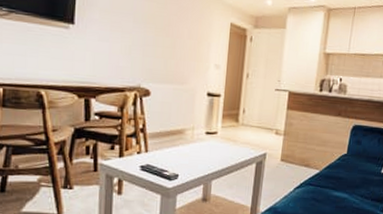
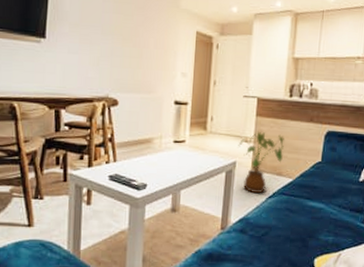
house plant: none [269,125,313,184] -> present [238,132,284,194]

